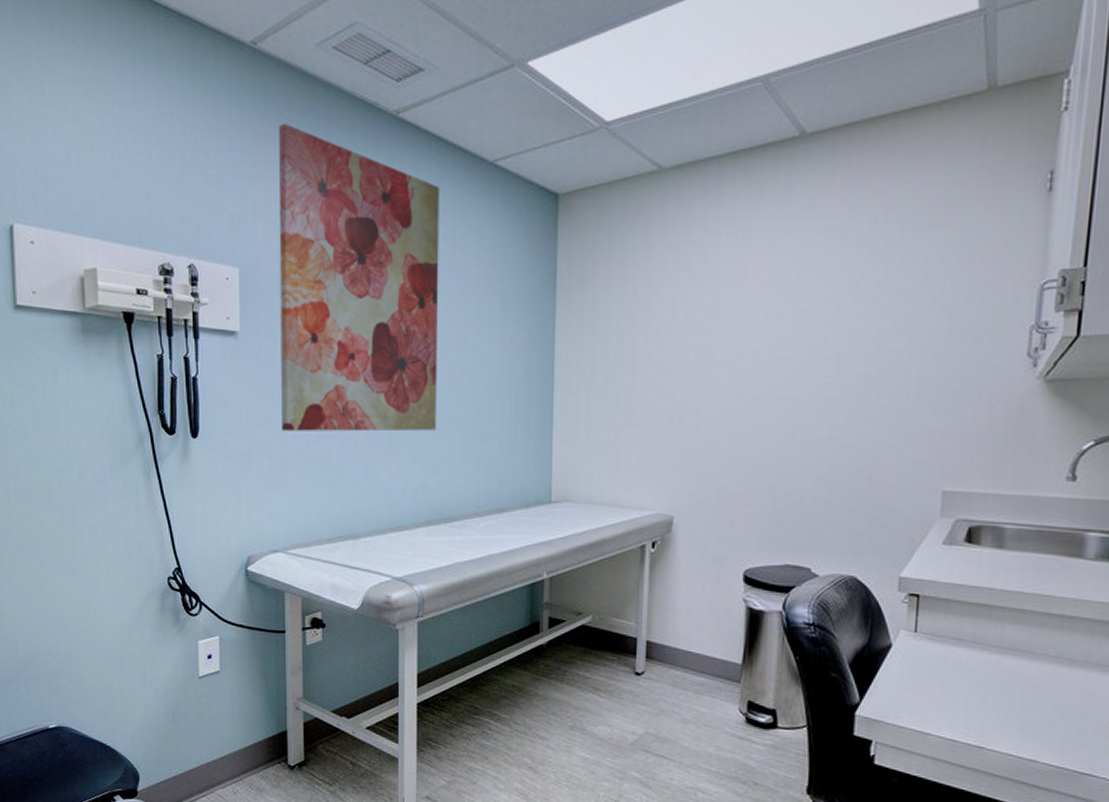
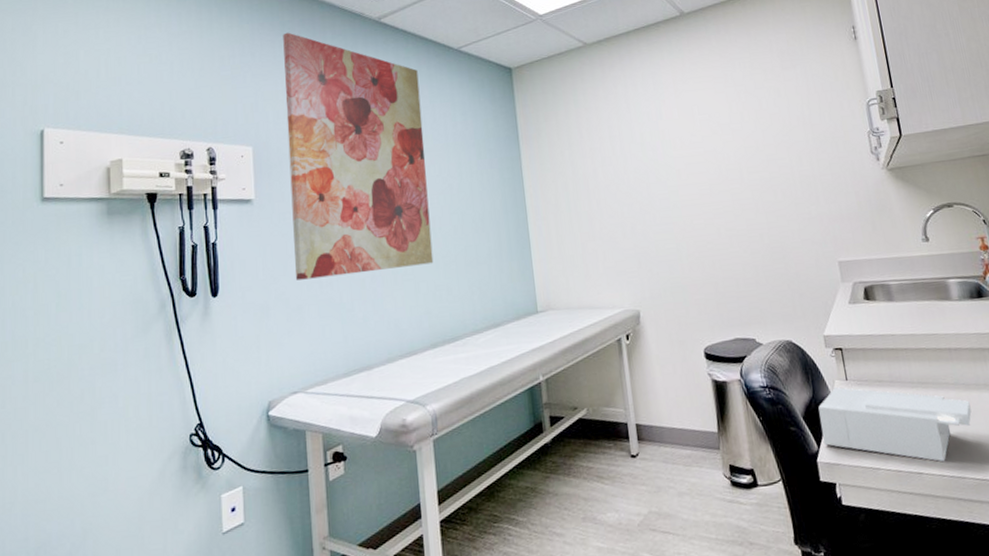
tissue box: none [867,638,1070,741] -> present [818,387,972,462]

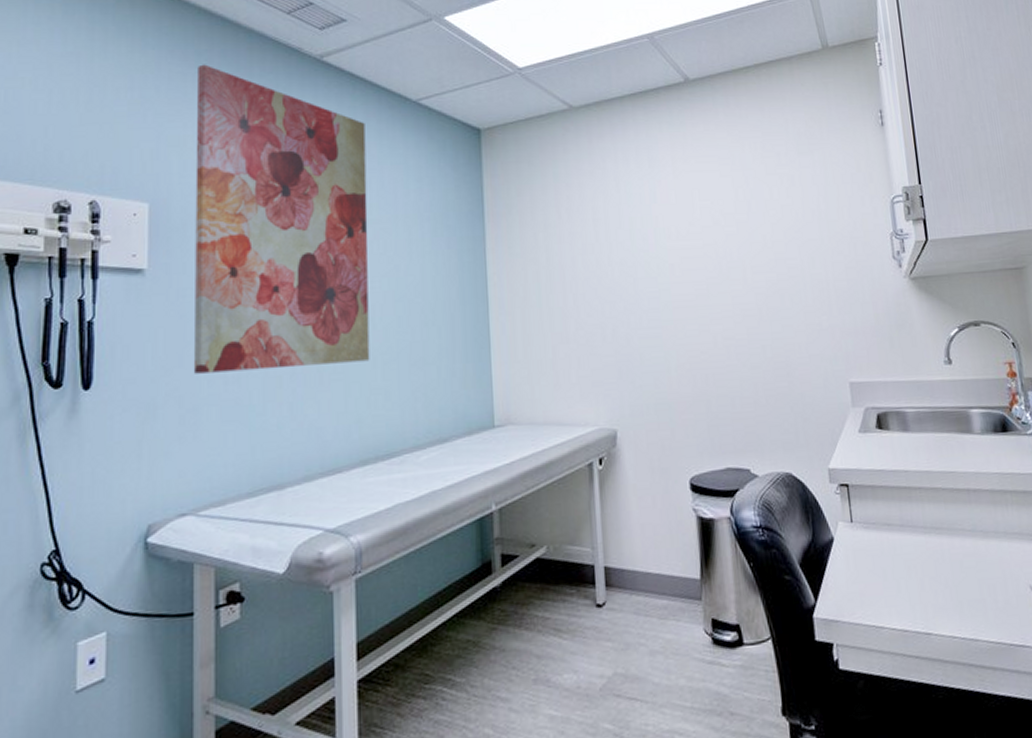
tissue box: present [818,387,972,462] -> none [818,530,989,622]

